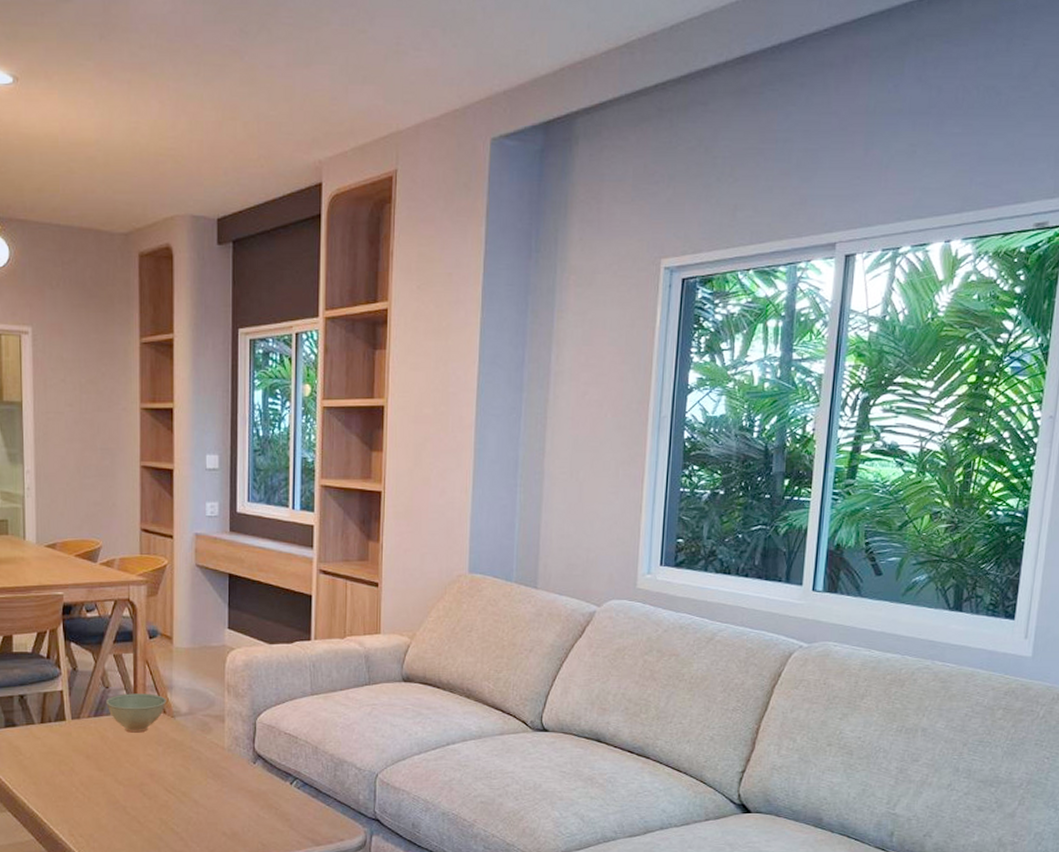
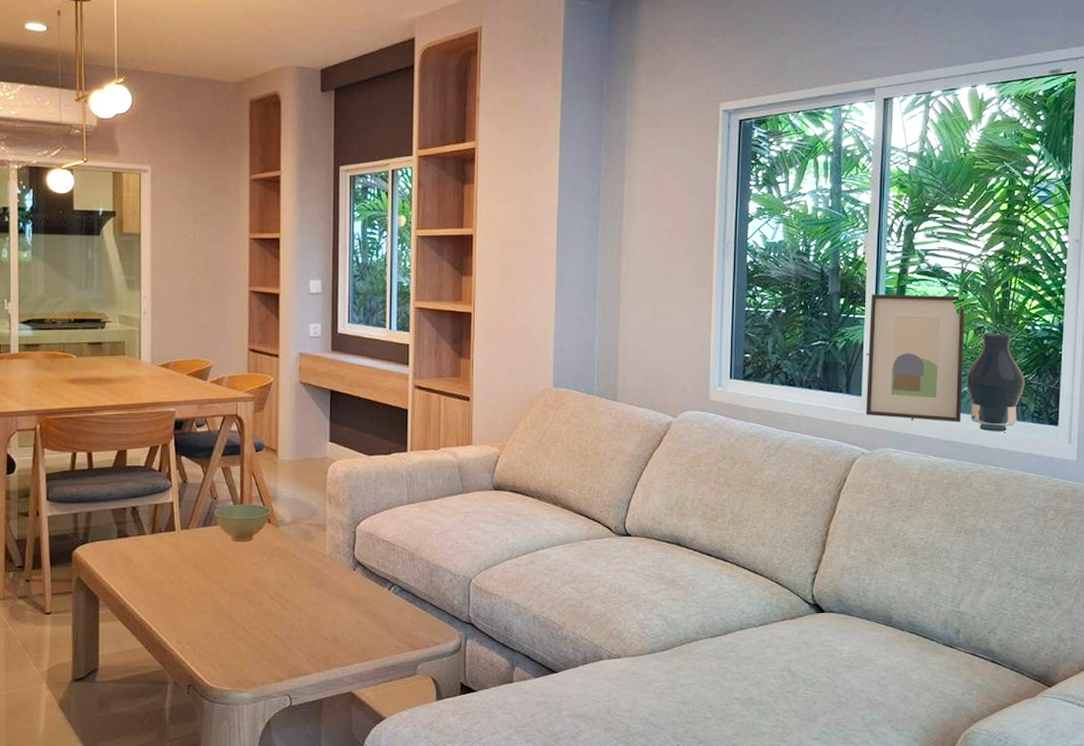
picture frame: none [805,474,922,615] -> present [865,294,966,422]
vase: none [917,519,982,625] -> present [966,334,1025,432]

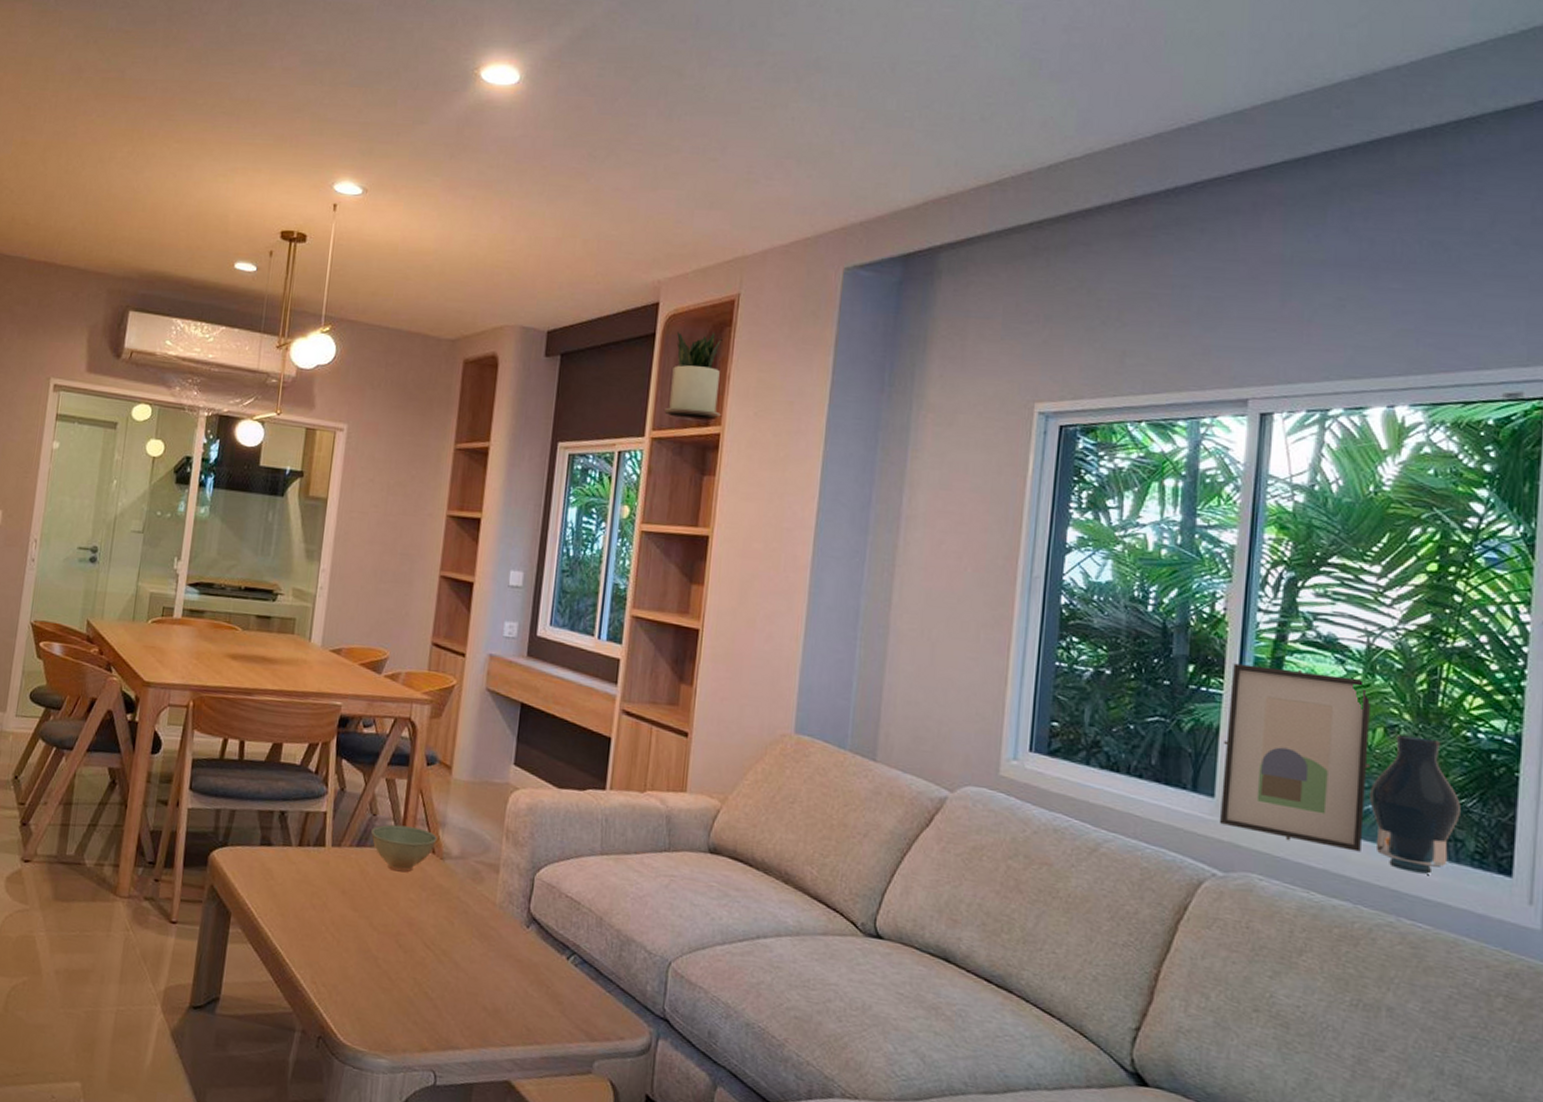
planter: none [426,62,474,138] -> present [663,332,721,421]

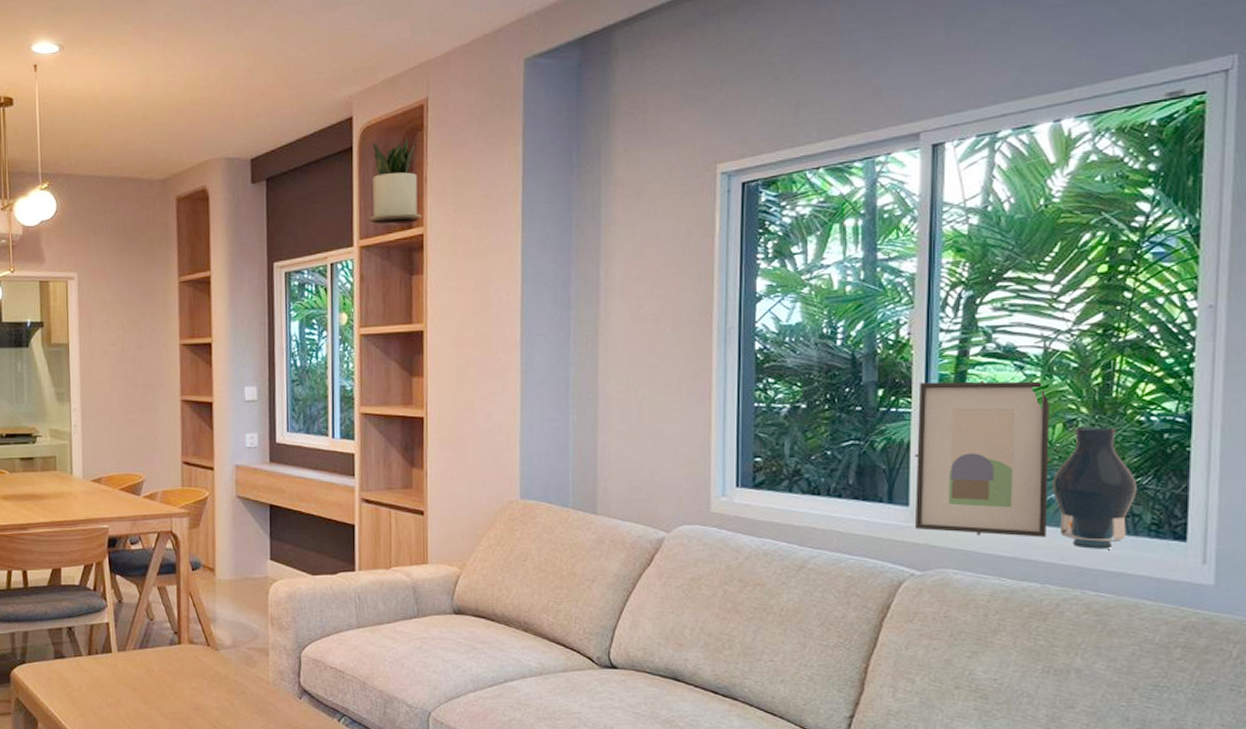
bowl: present [370,824,437,873] -> none [150,626,210,666]

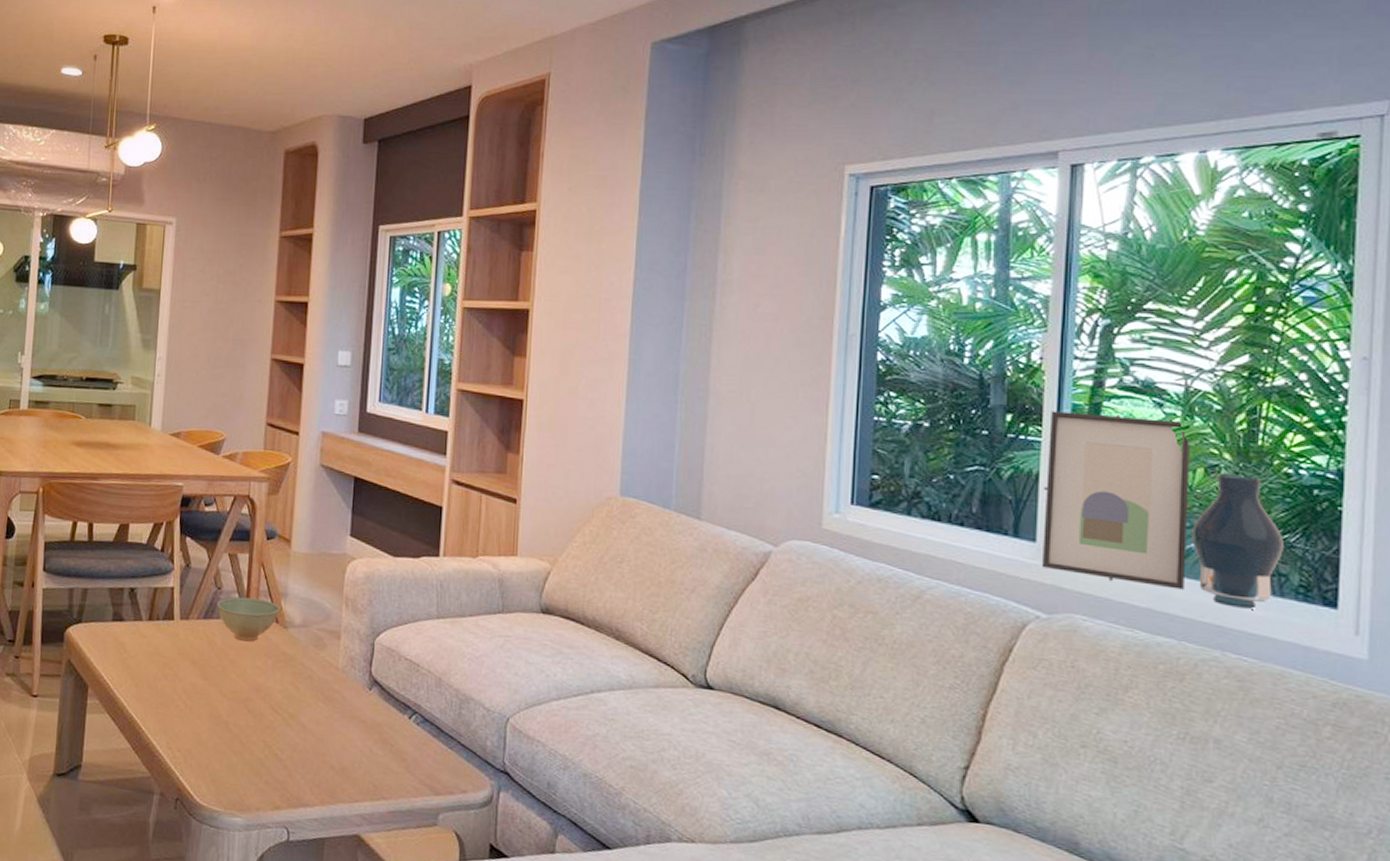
bowl: none [150,626,210,666] -> present [216,597,280,642]
planter: present [368,139,422,226] -> none [480,113,536,199]

